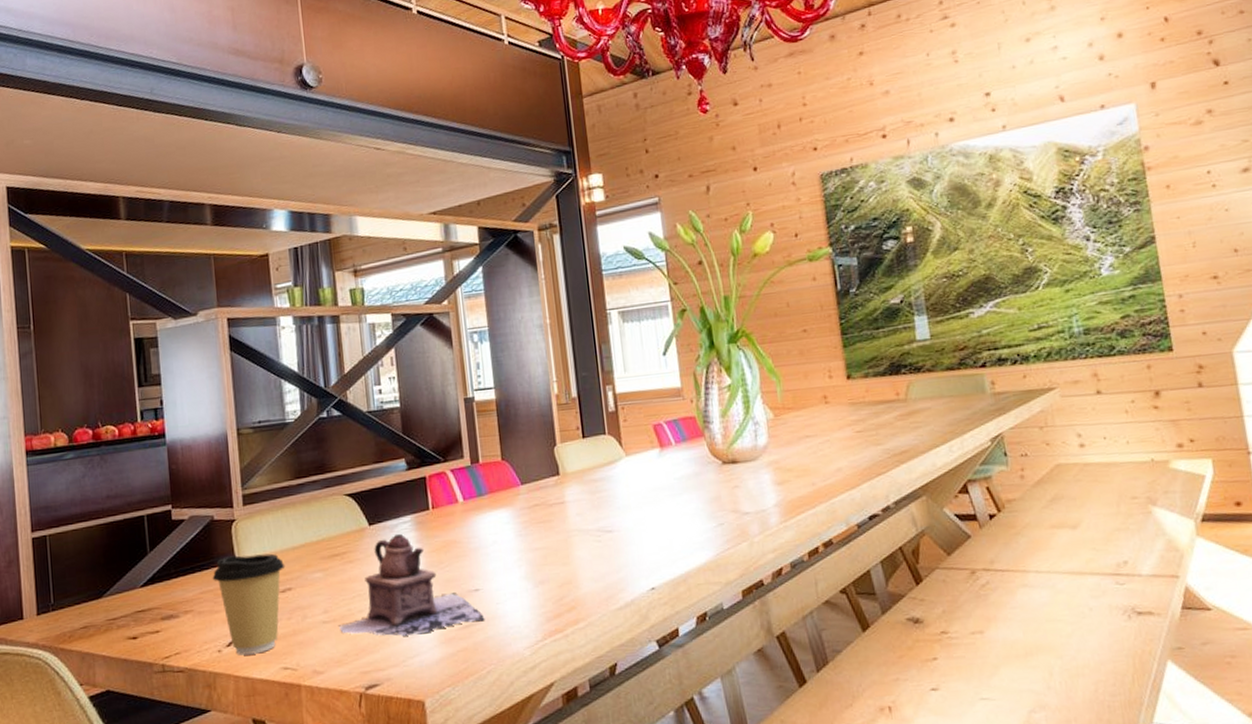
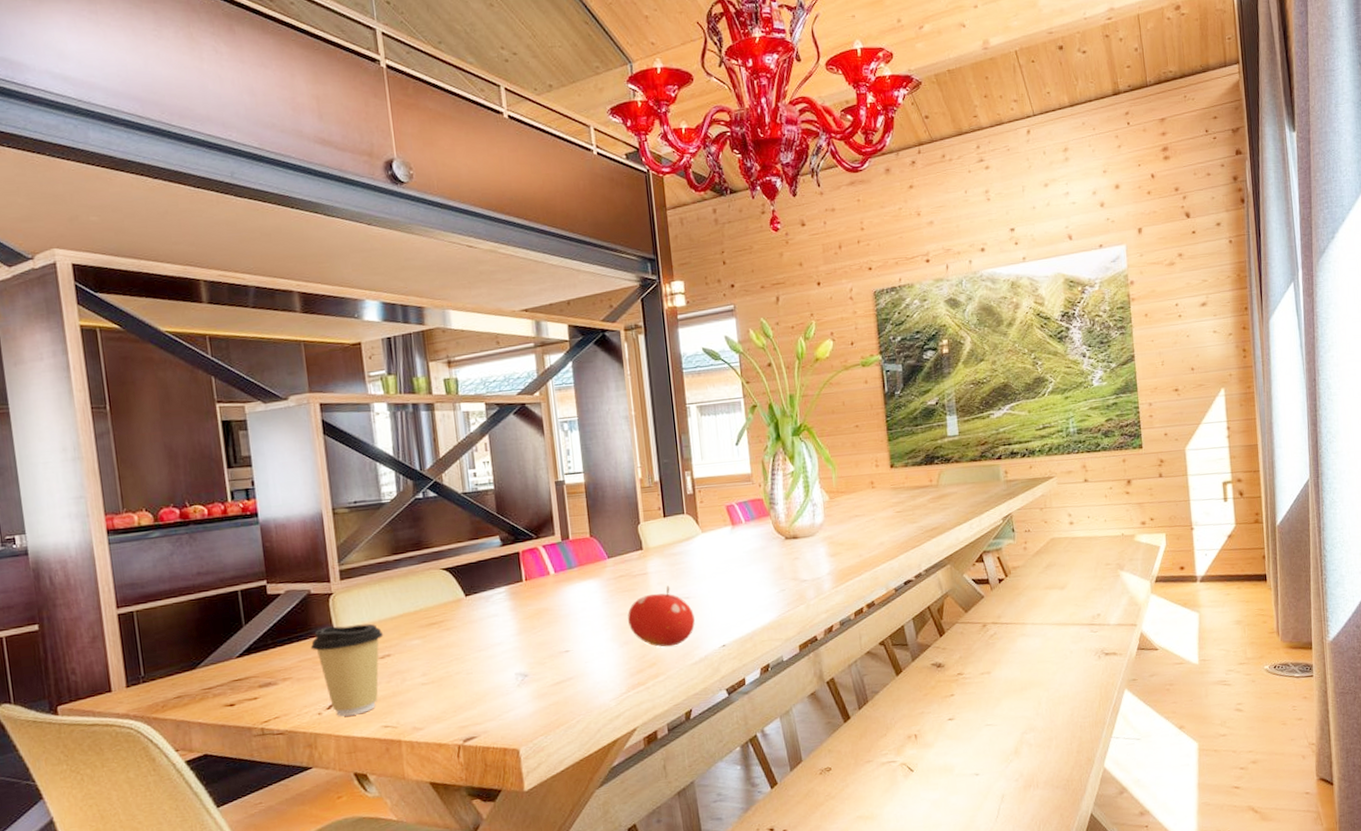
teapot: present [338,533,485,636] -> none [436,603,575,694]
fruit: none [543,517,619,589] -> present [628,586,695,647]

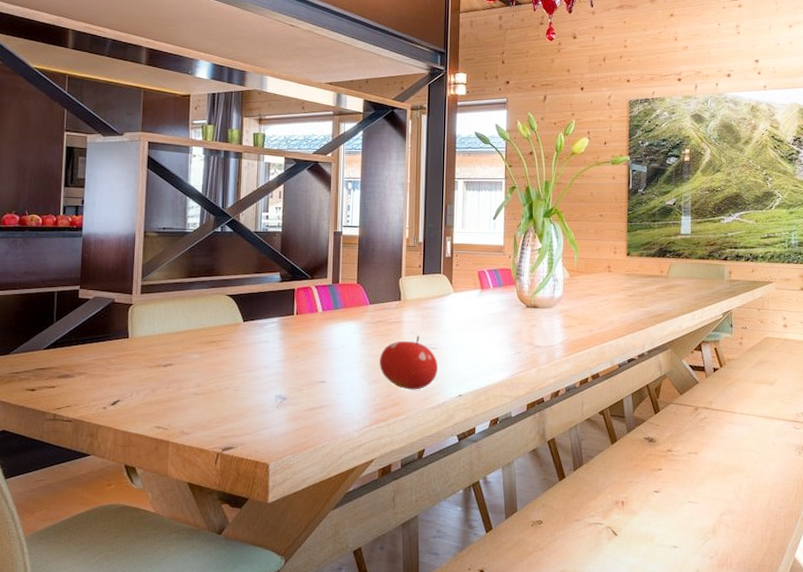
coffee cup: present [310,623,384,717] -> none [106,333,170,413]

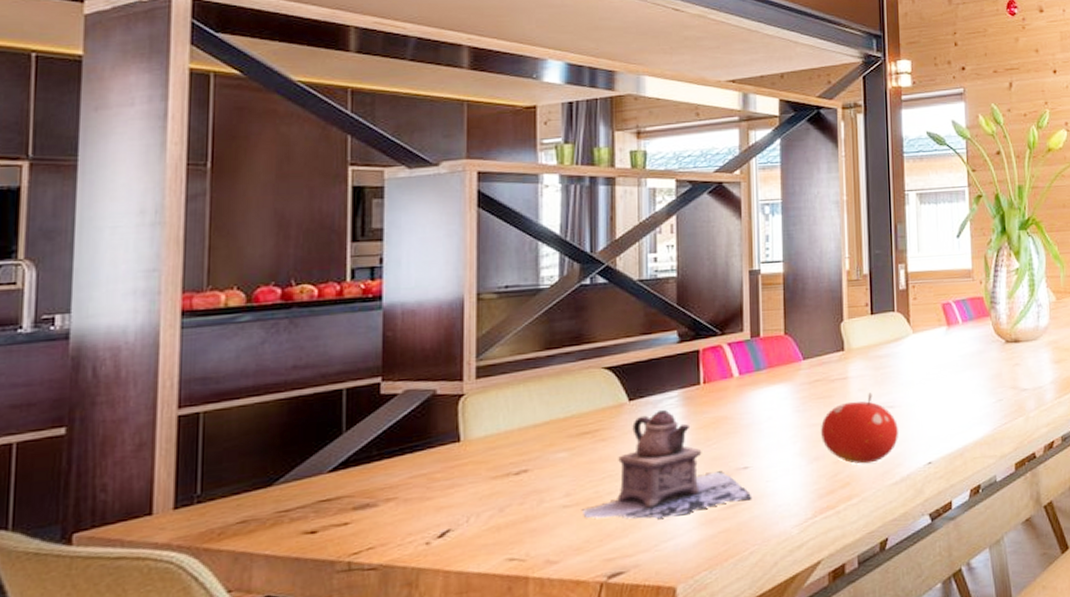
teapot: none [207,331,327,412] -> present [581,409,752,519]

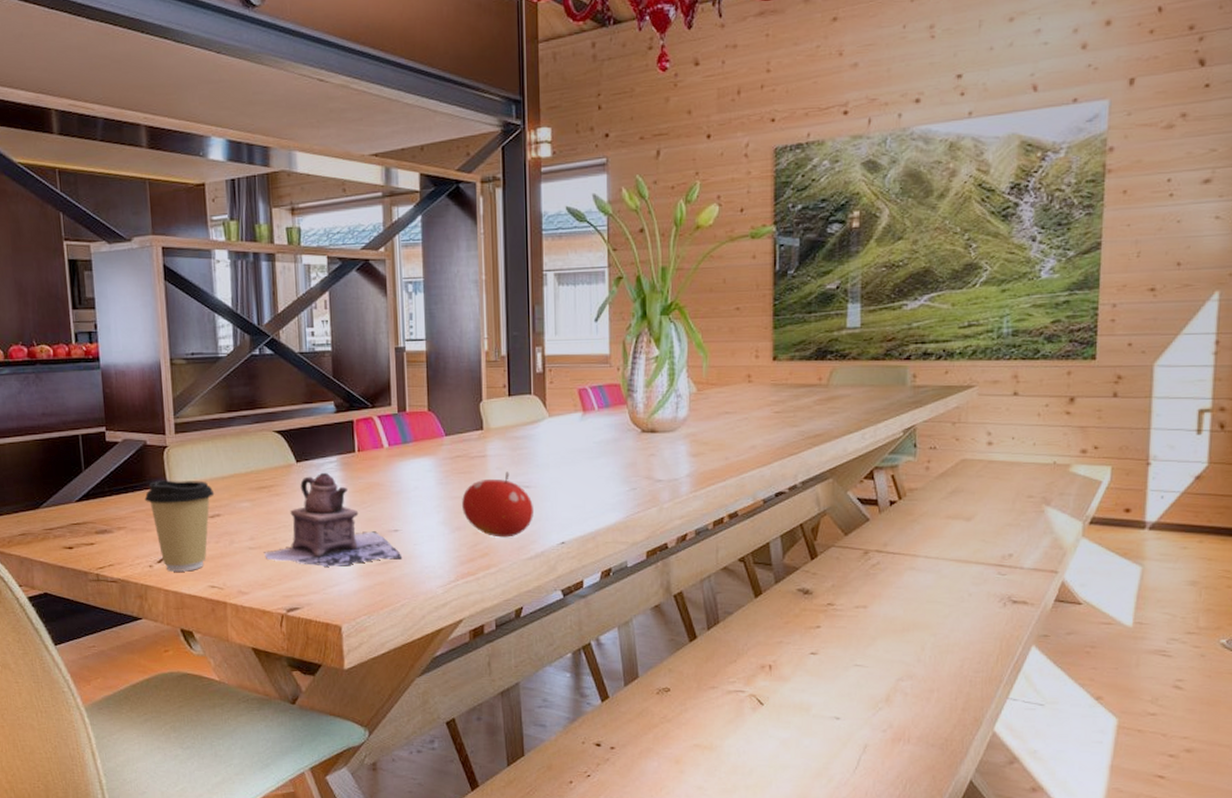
coffee cup: none [427,431,523,547] -> present [144,480,215,572]

